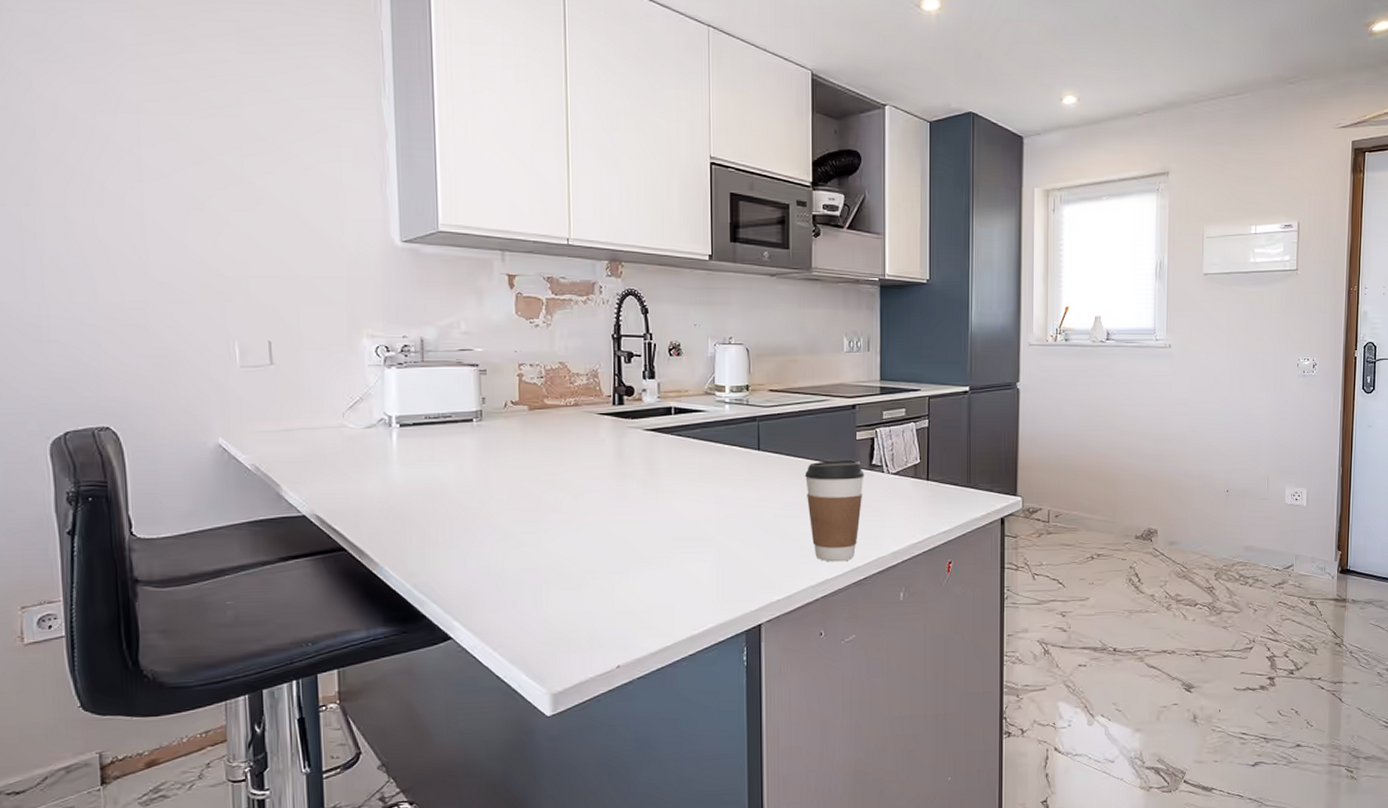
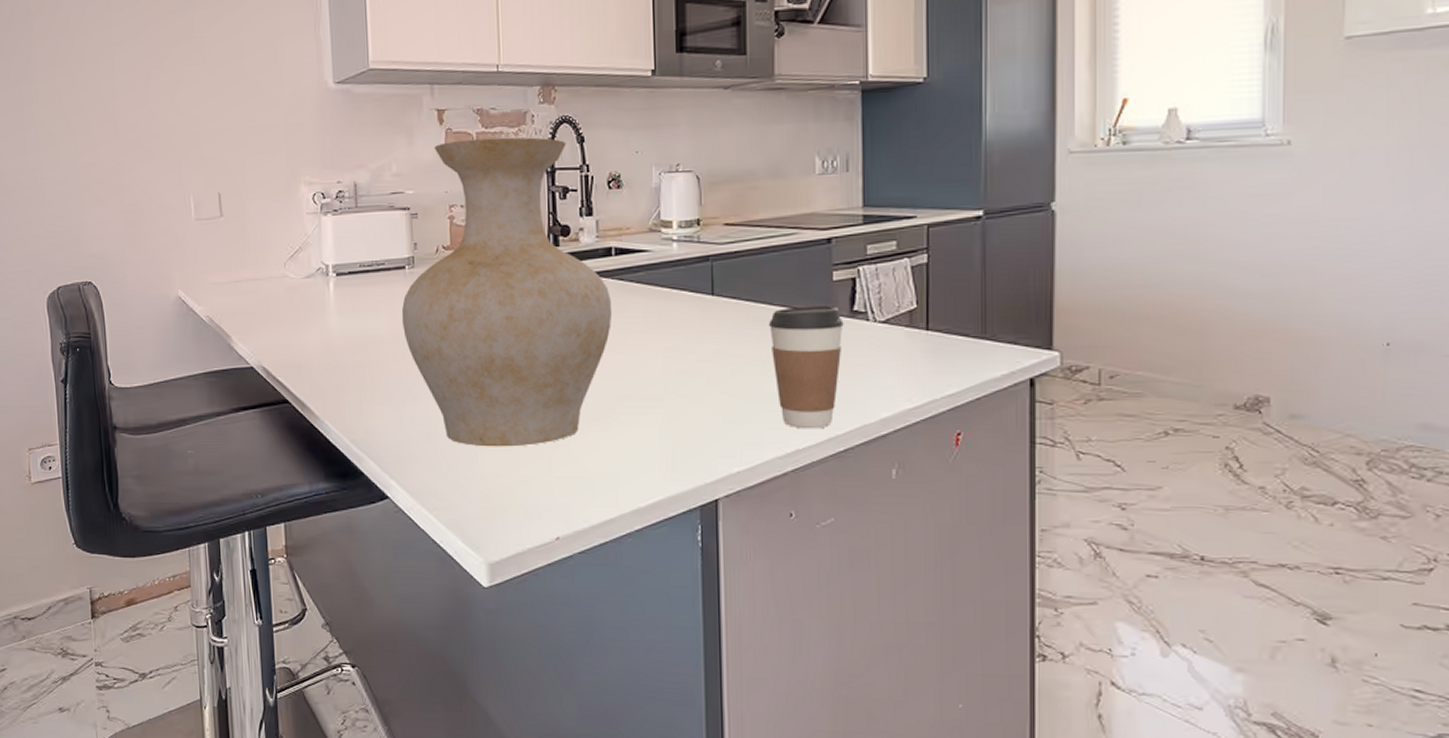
vase: none [468,304,672,587] -> present [401,137,613,447]

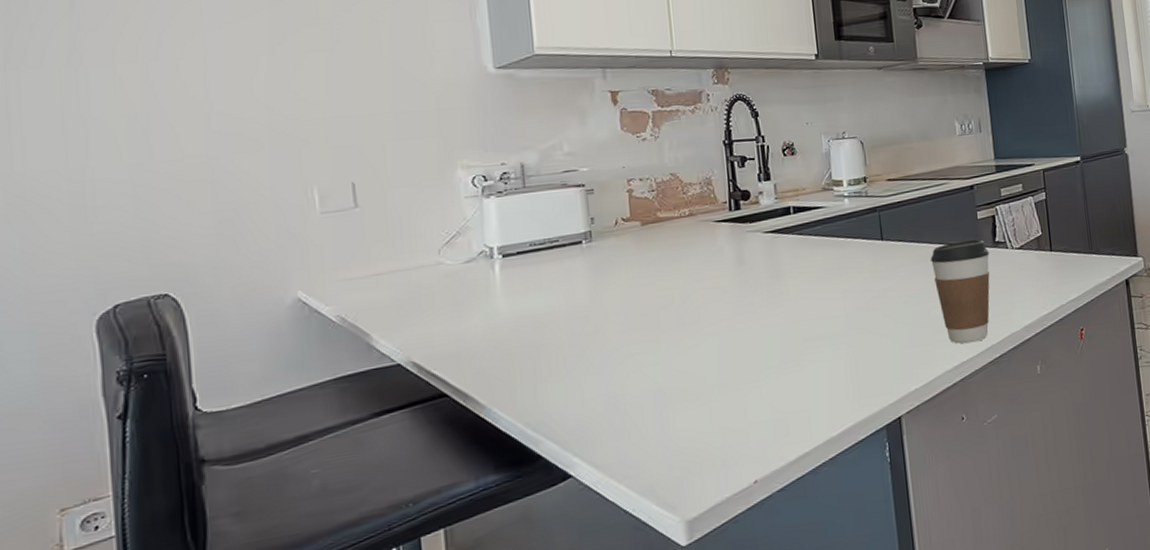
vase: present [401,137,613,447] -> none [579,114,795,408]

